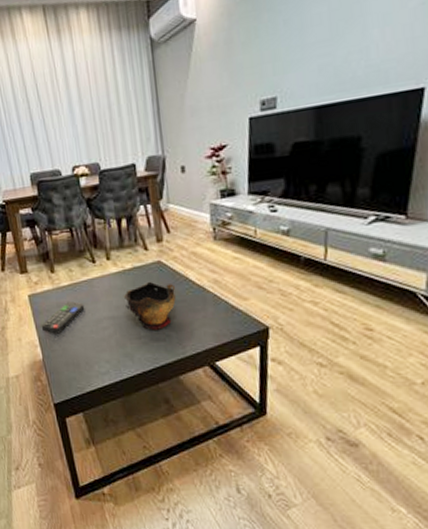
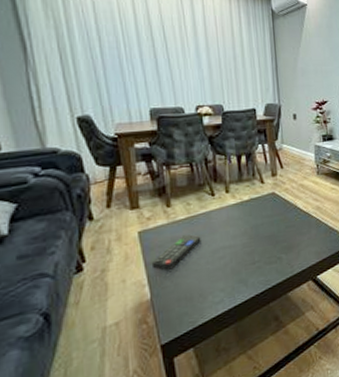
decorative bowl: present [123,281,176,330] -> none [240,210,287,255]

